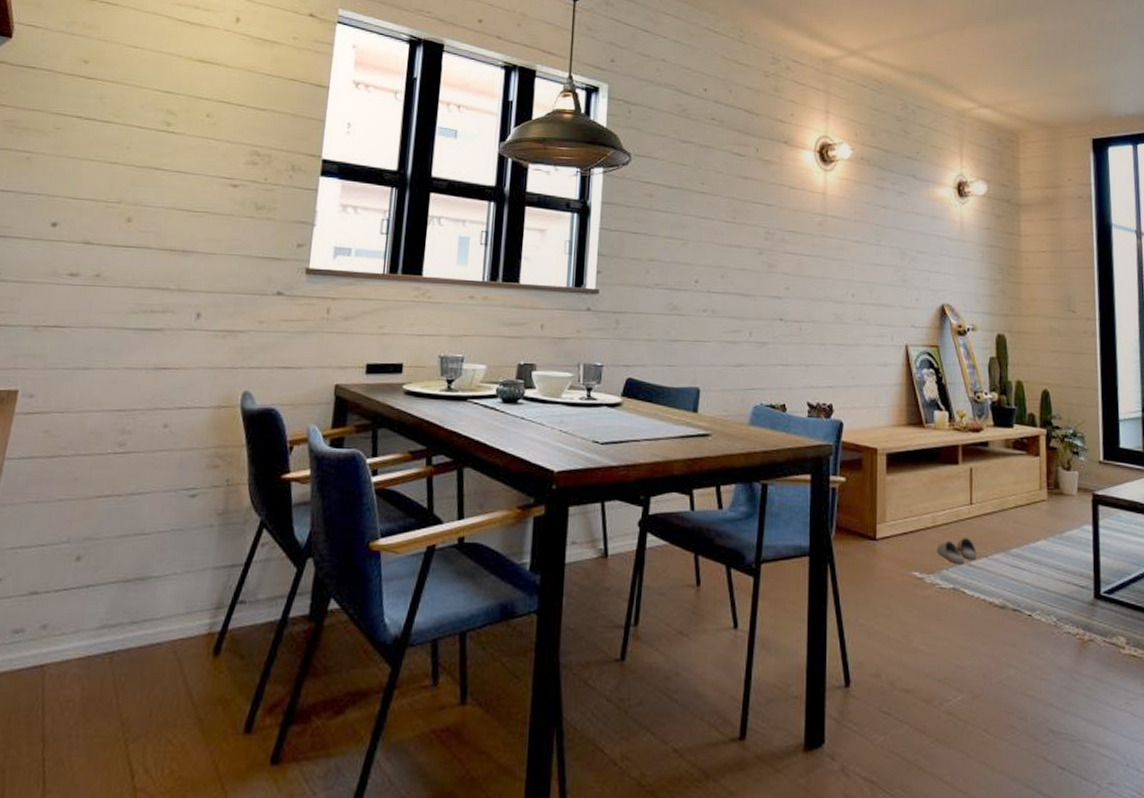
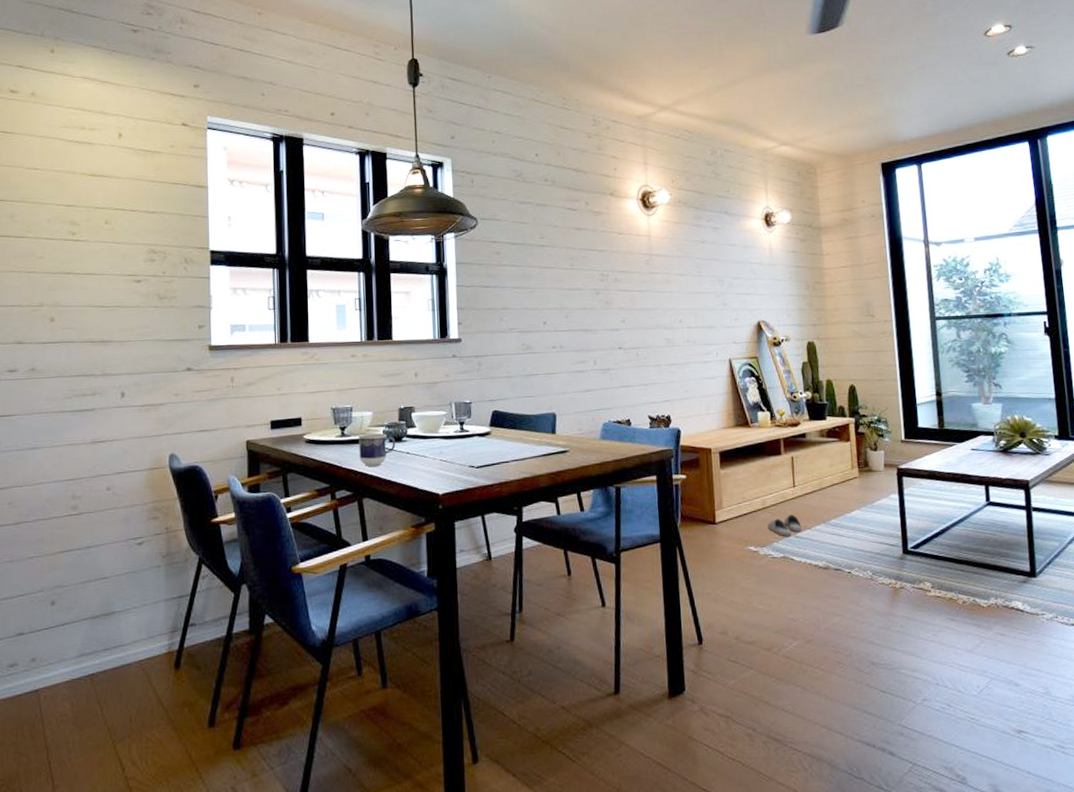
cup: none [465,389,510,430] -> present [358,432,396,466]

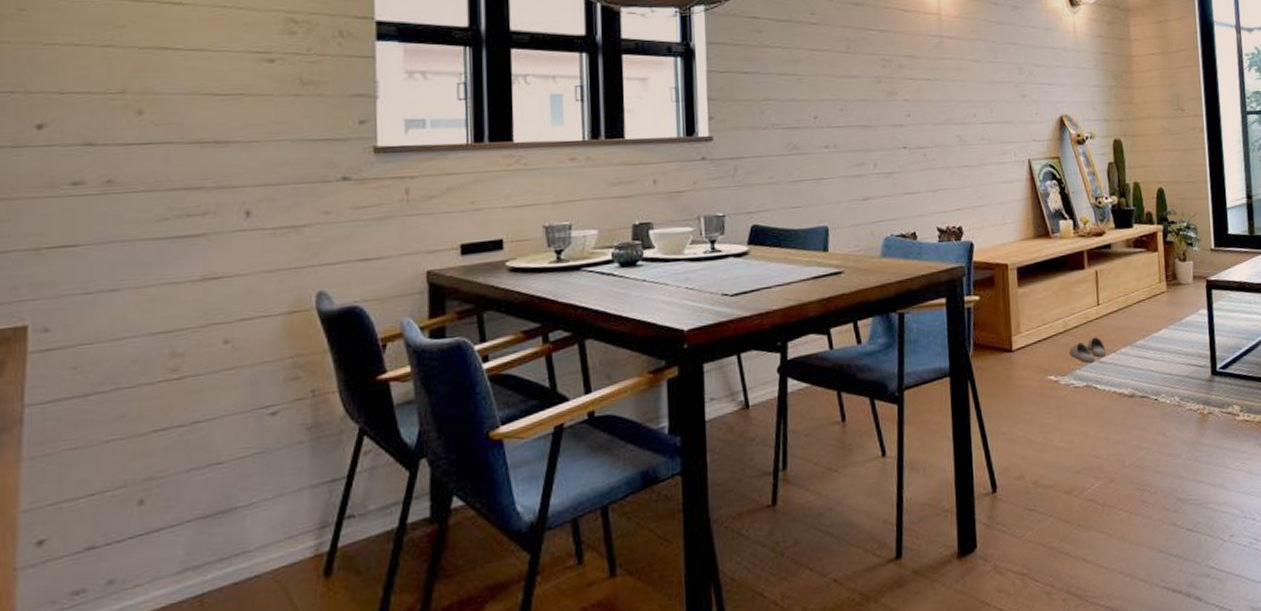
cup: present [358,432,396,466] -> none [580,256,628,299]

